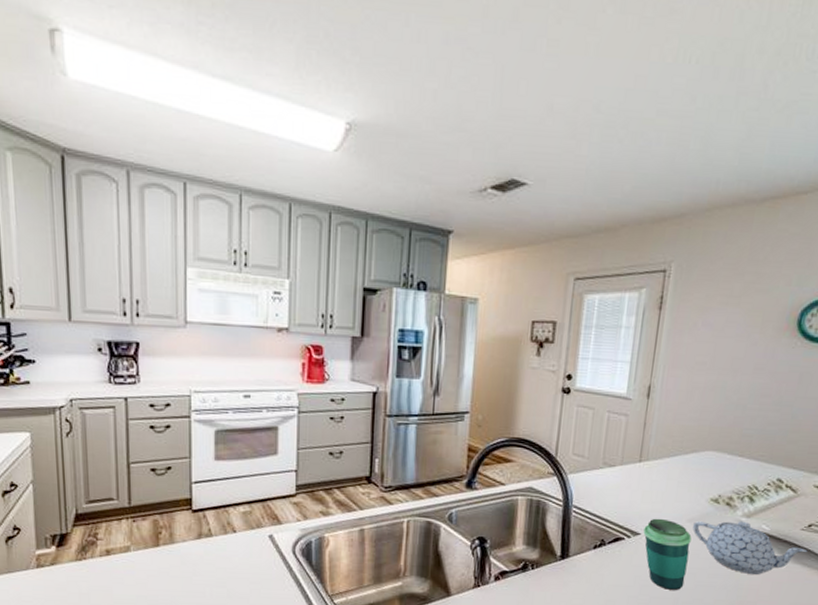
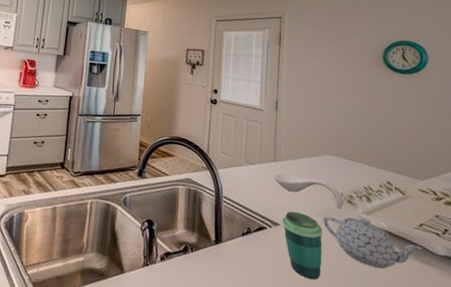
spoon rest: none [638,476,722,513] -> present [274,174,345,209]

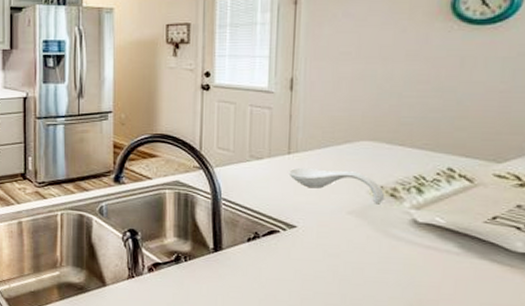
cup: present [282,211,323,280] -> none [300,210,354,287]
teapot: present [323,216,423,269] -> none [355,213,495,271]

